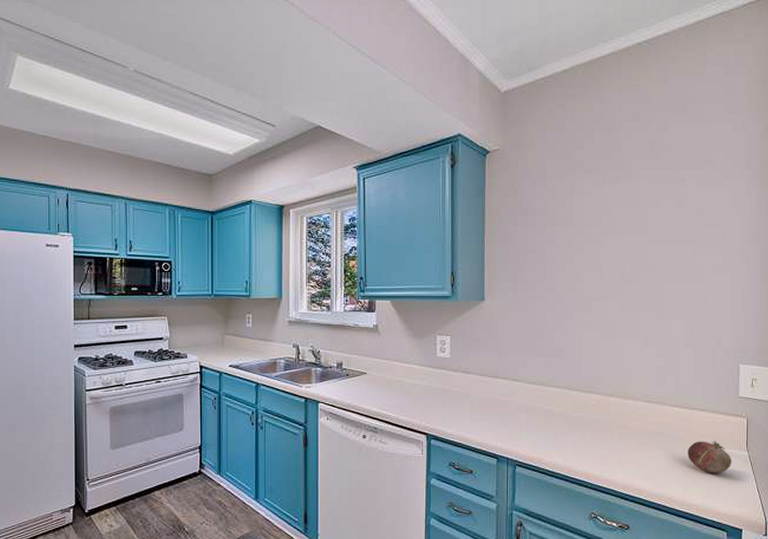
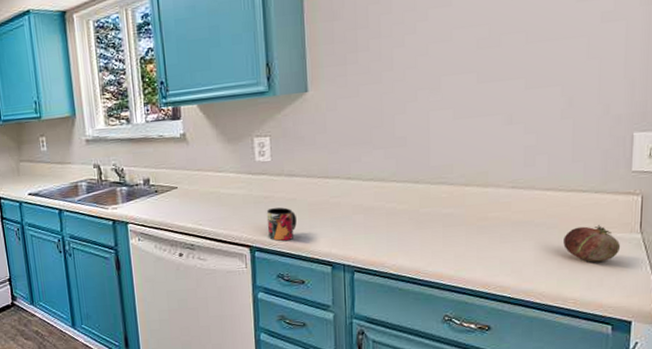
mug: none [443,401,469,431] -> present [266,207,297,241]

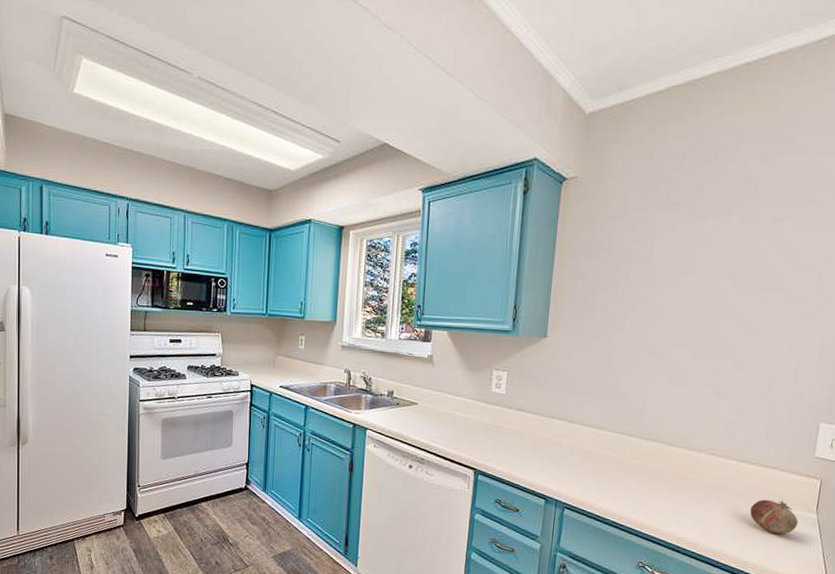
mug: present [266,207,297,241] -> none [492,437,520,469]

